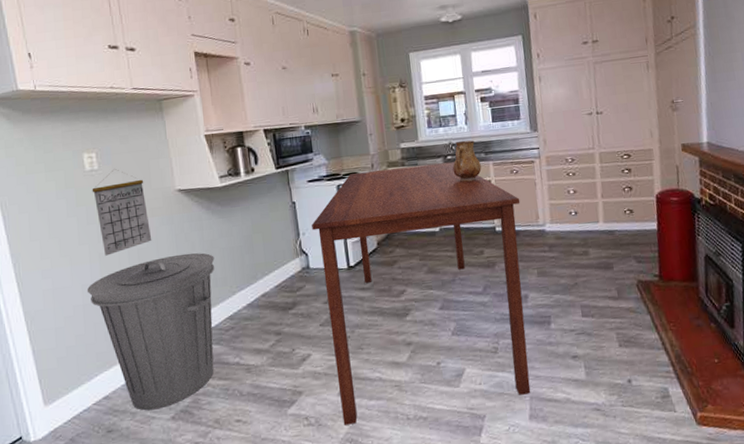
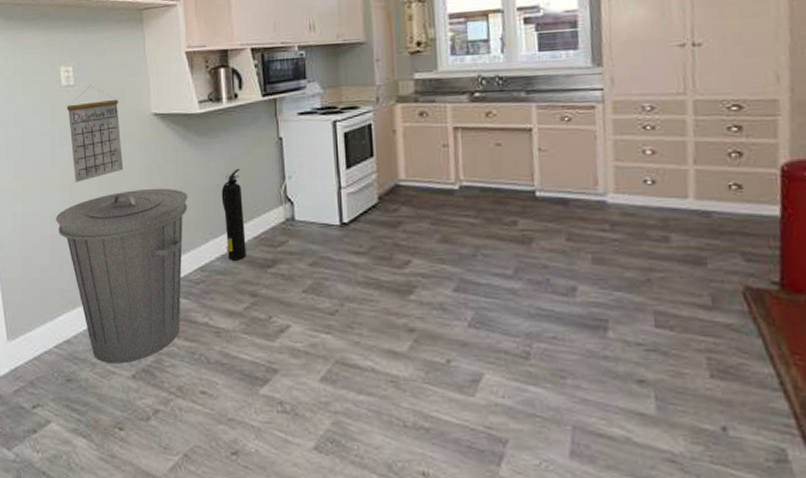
fire extinguisher: none [244,230,270,308] -> present [221,168,246,260]
dining table: present [312,162,531,425] -> none [300,100,574,422]
ceramic pitcher: present [452,140,482,182] -> none [481,73,520,128]

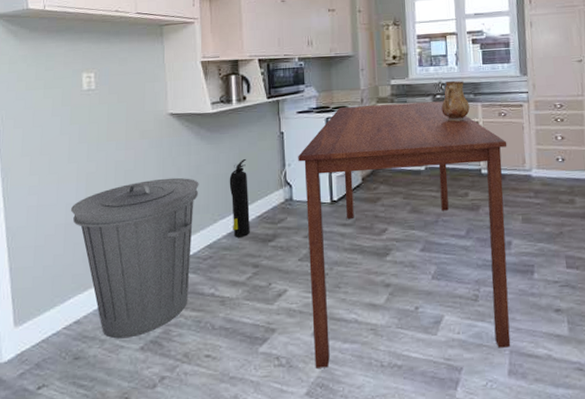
calendar: present [66,86,124,182] -> none [87,90,140,176]
dining table: none [300,100,574,422] -> present [298,101,511,369]
ceramic pitcher: none [481,73,520,128] -> present [441,80,470,122]

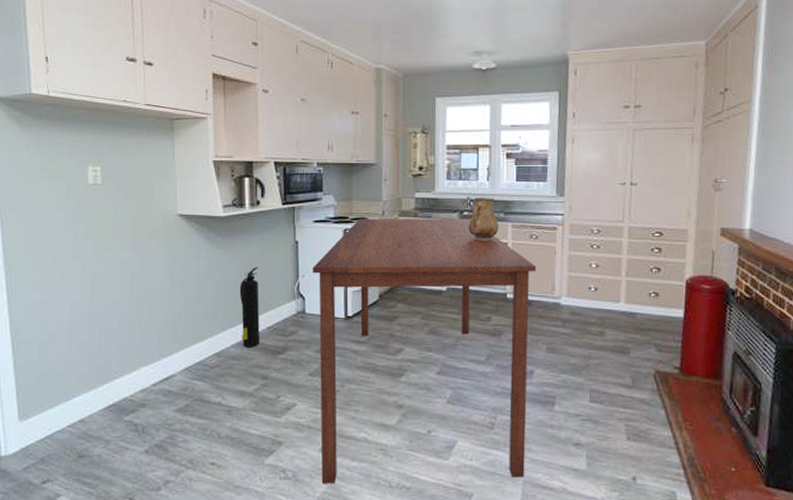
trash can: present [70,177,199,339] -> none [75,282,208,440]

